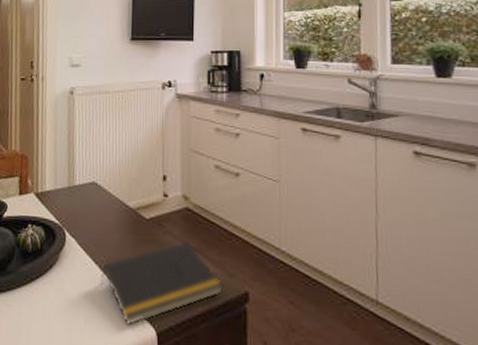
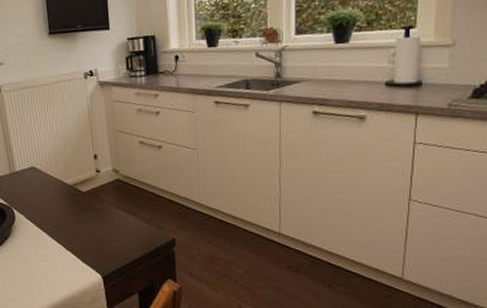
notepad: present [102,240,224,327] -> none [50,205,155,275]

